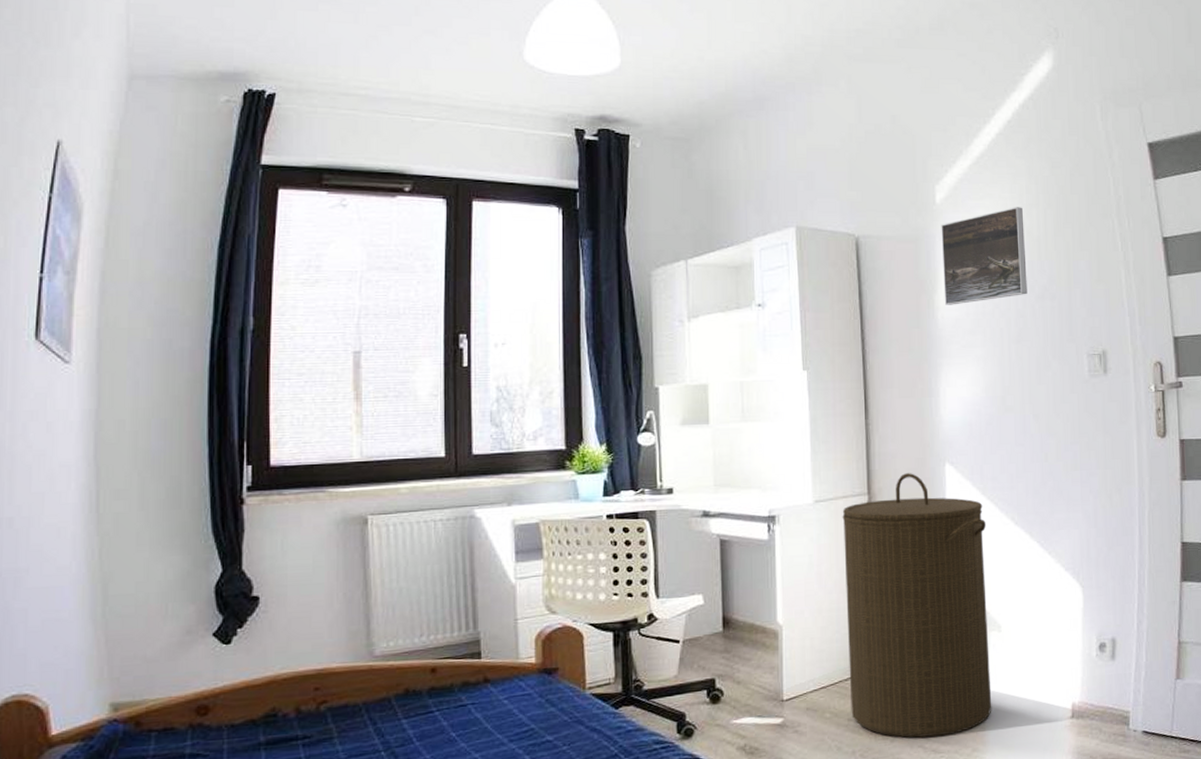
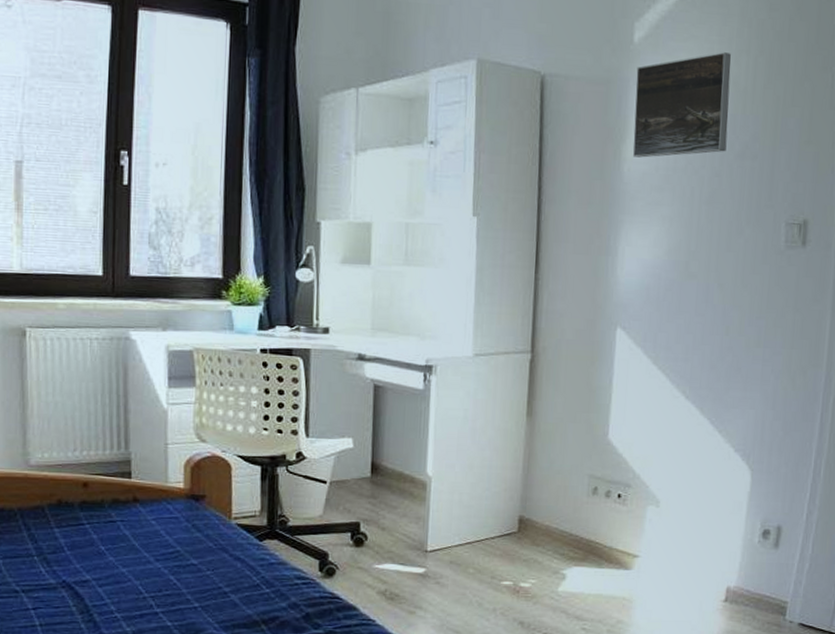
laundry hamper: present [842,473,992,738] -> none [495,334,654,605]

